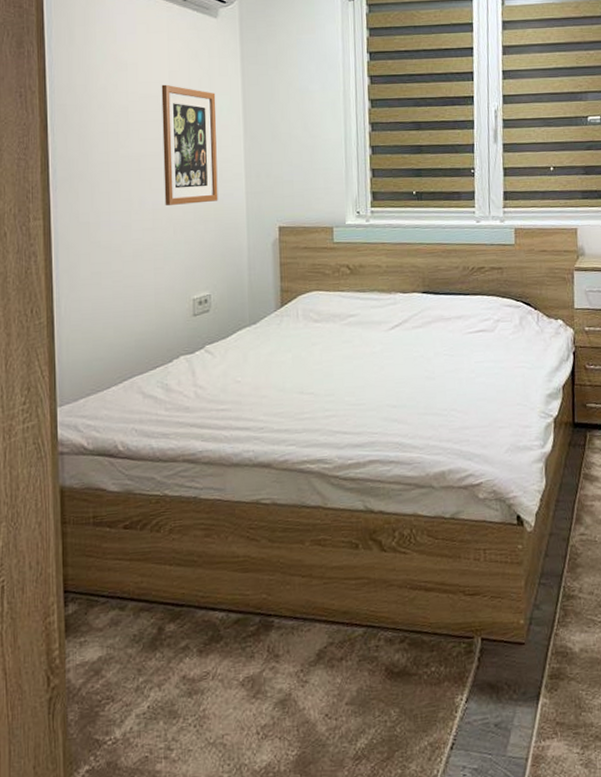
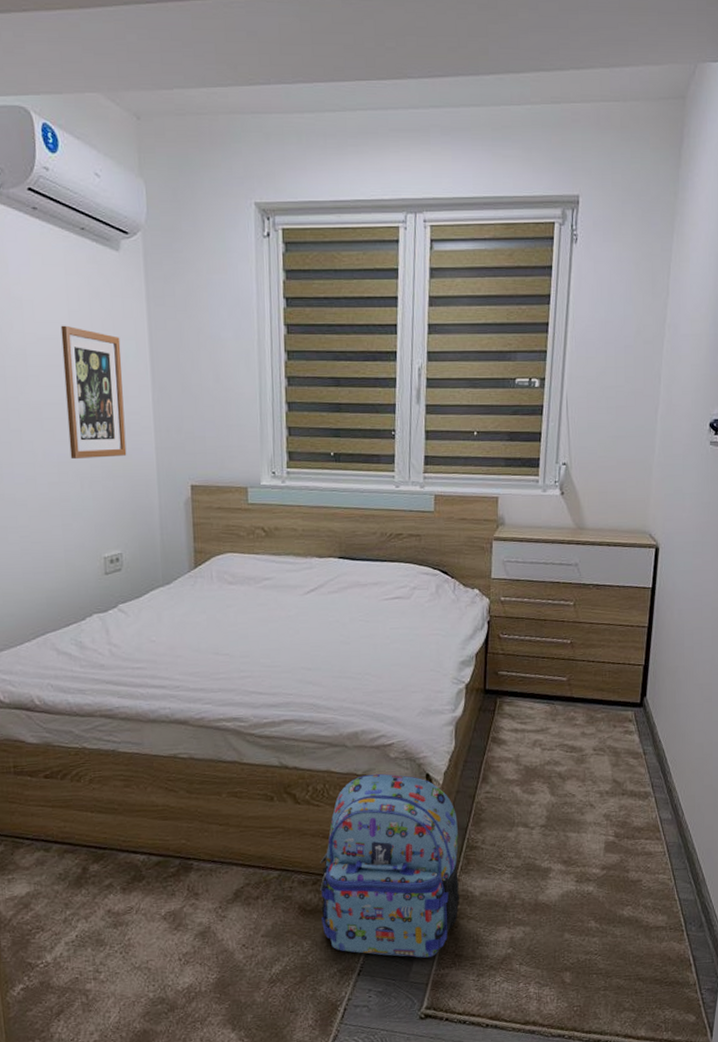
backpack: none [408,516,559,727] -> present [320,773,460,958]

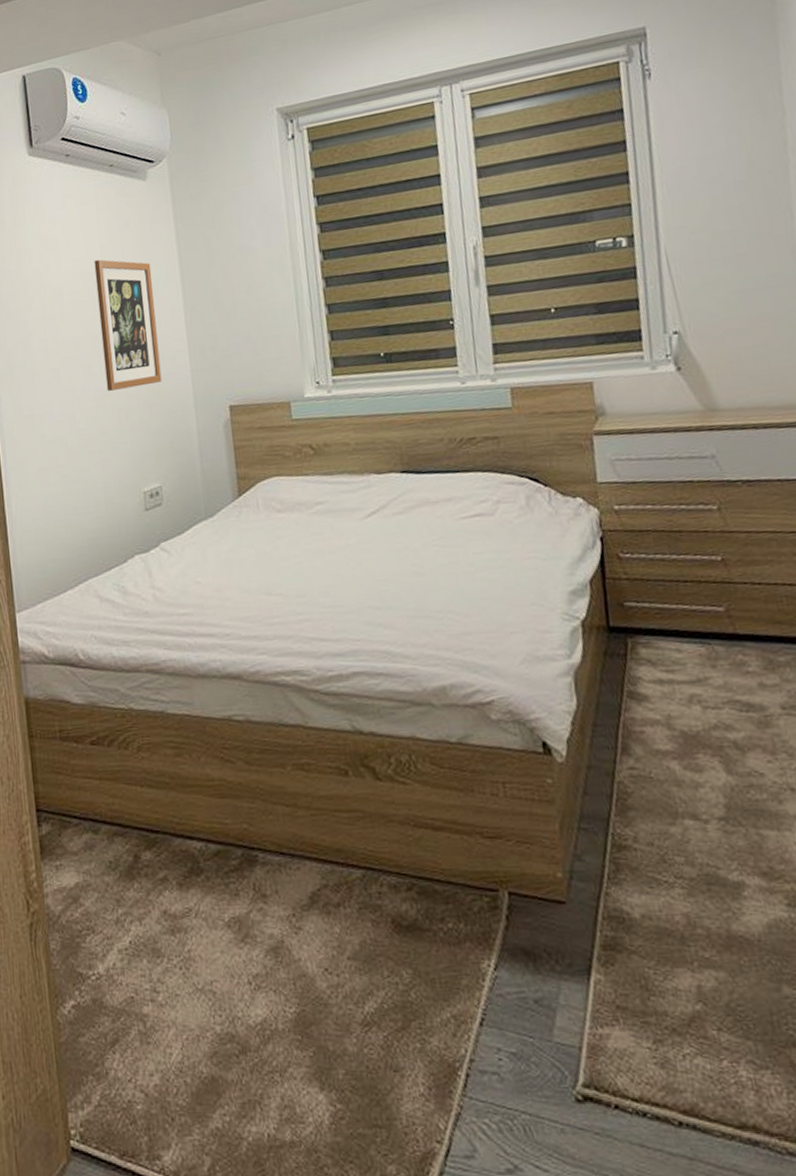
backpack: present [320,773,460,958] -> none [414,741,613,1007]

